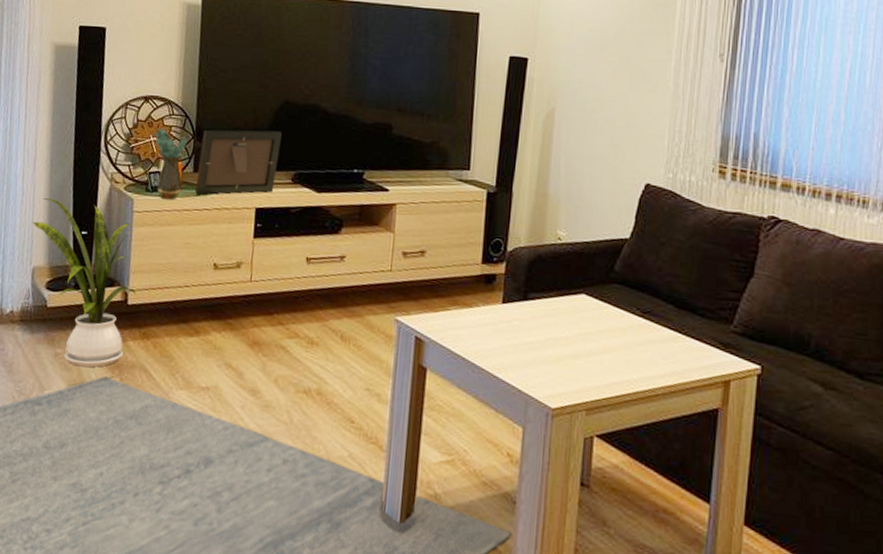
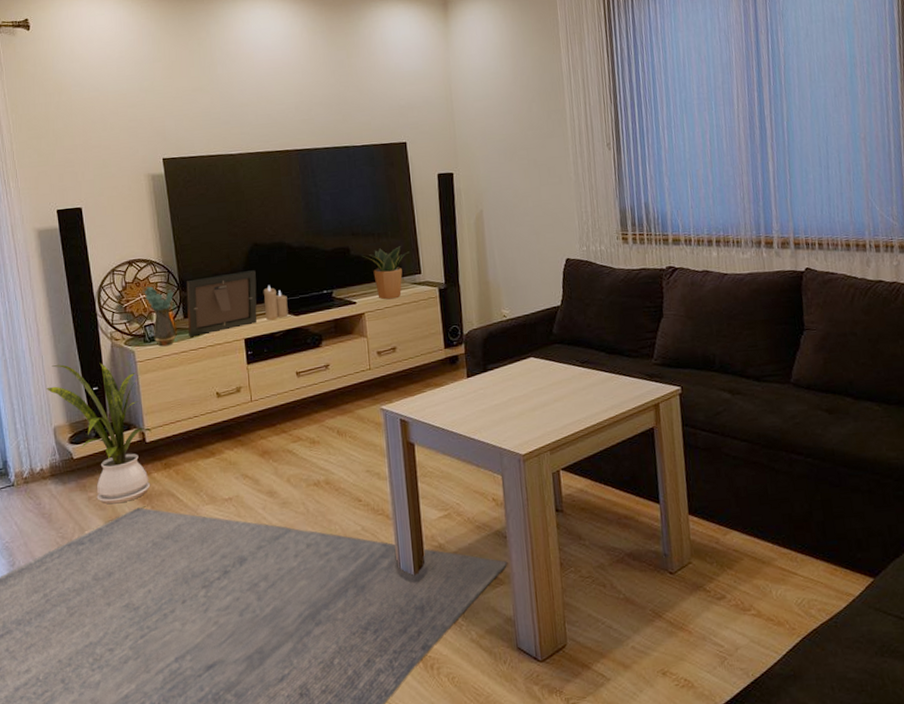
candle: none [283,152,312,193] -> present [263,285,289,321]
potted plant: none [405,132,460,194] -> present [362,246,409,300]

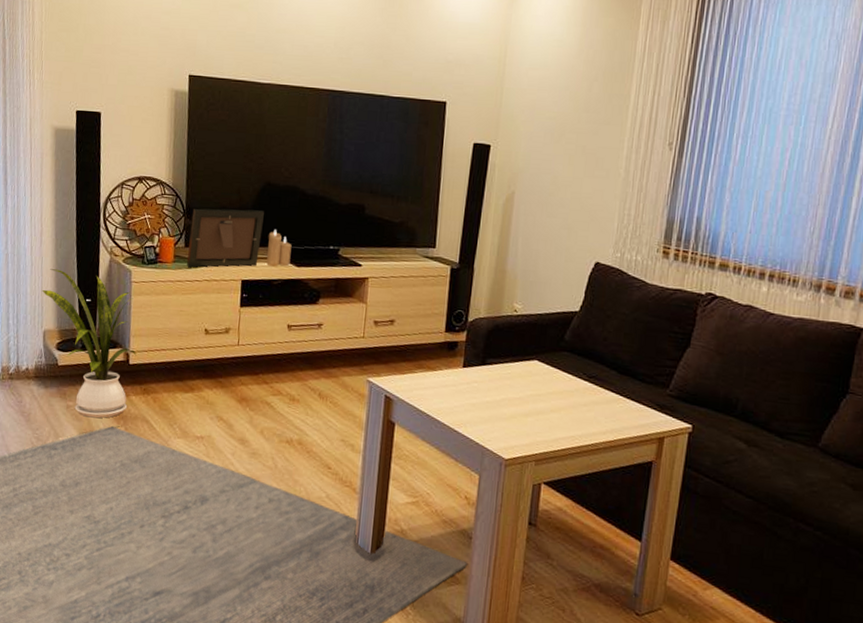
vase: present [142,285,177,347] -> none [148,205,179,272]
potted plant: present [362,246,409,300] -> none [377,212,427,270]

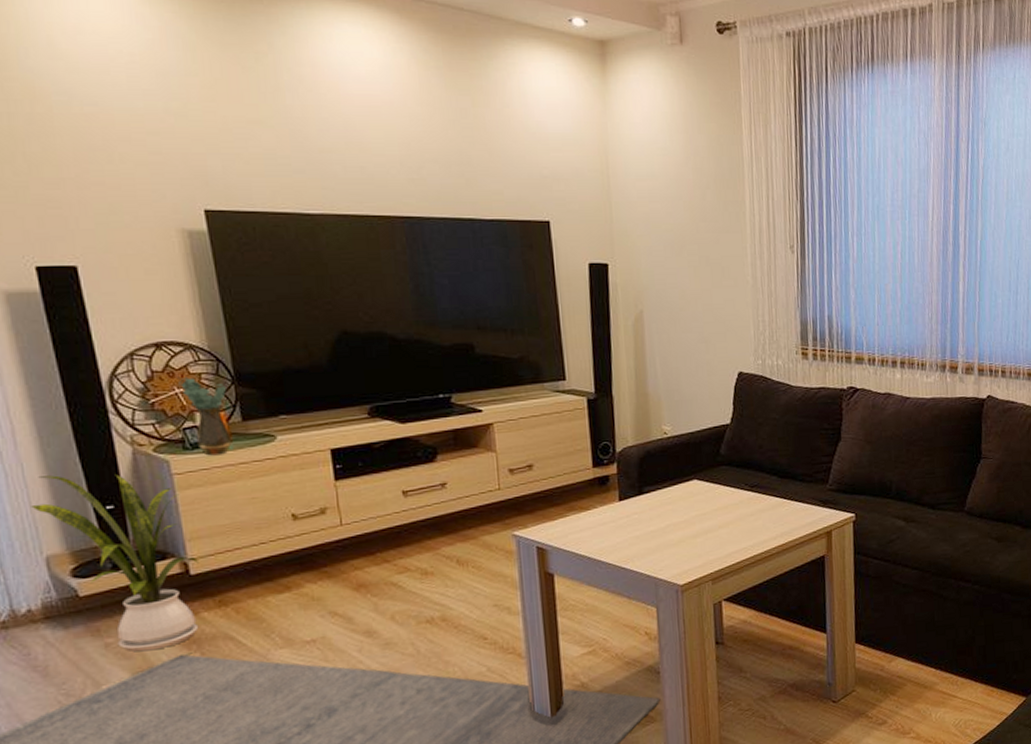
vase: none [148,205,179,272] -> present [178,376,232,456]
picture frame: present [187,208,264,268] -> none [244,365,349,445]
candle: present [266,230,292,267] -> none [356,385,392,428]

